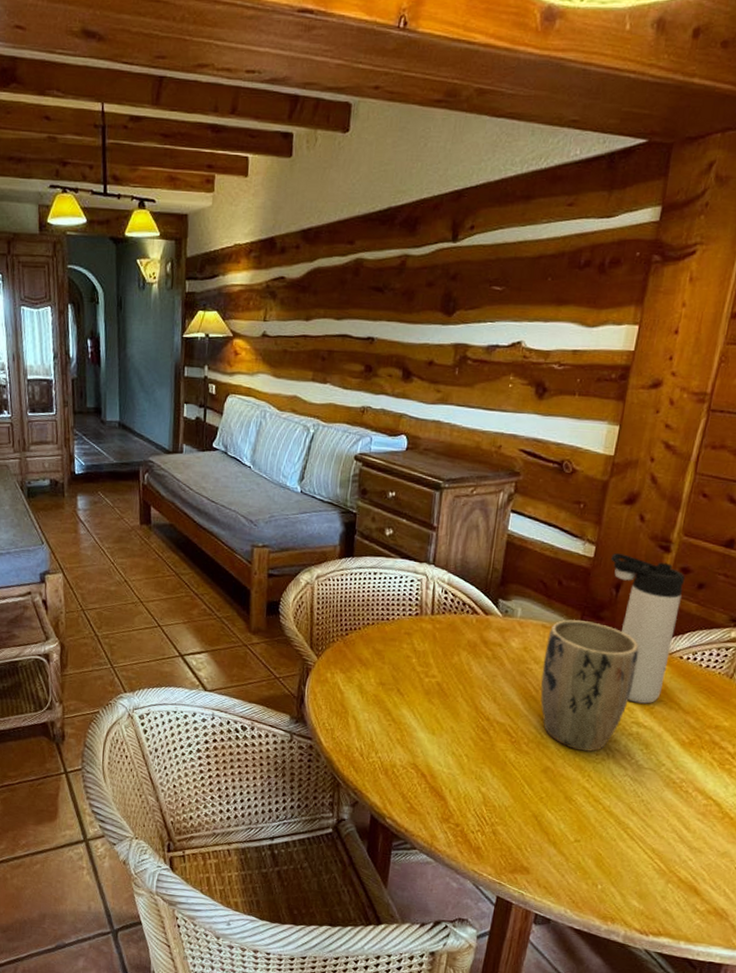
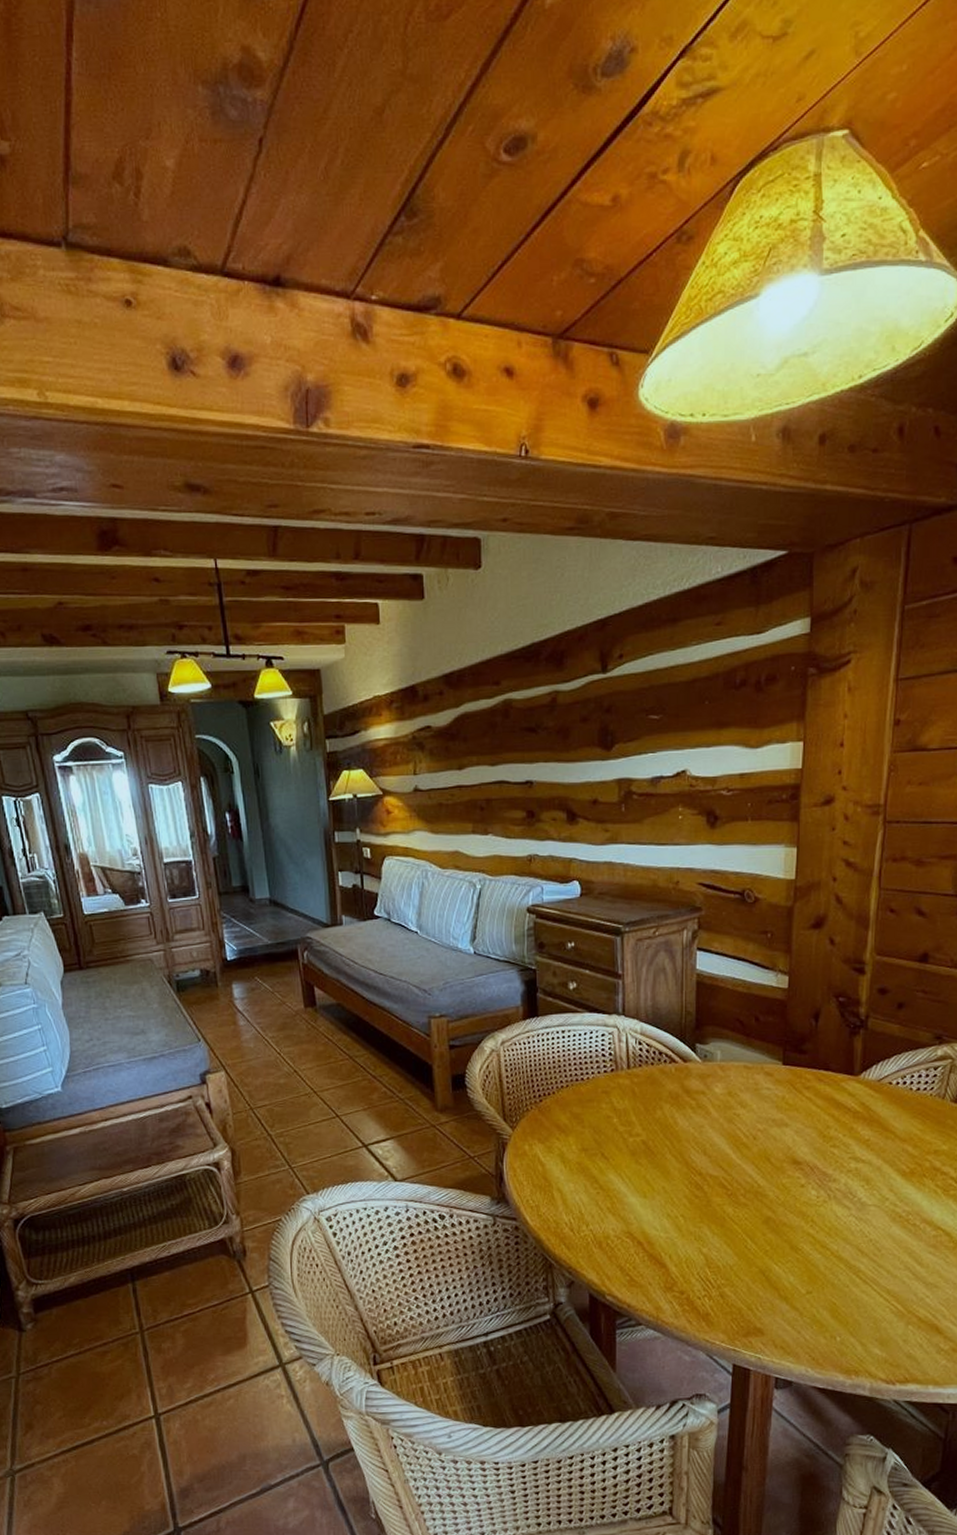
plant pot: present [540,619,639,752] -> none [750,1055,846,1195]
thermos bottle: present [611,553,686,704] -> none [806,981,884,1137]

